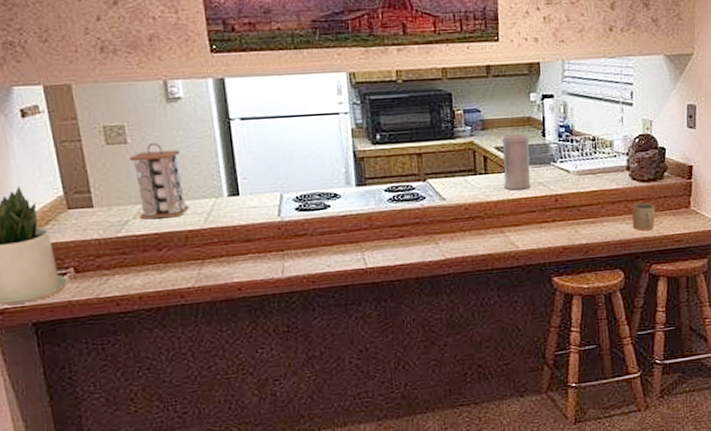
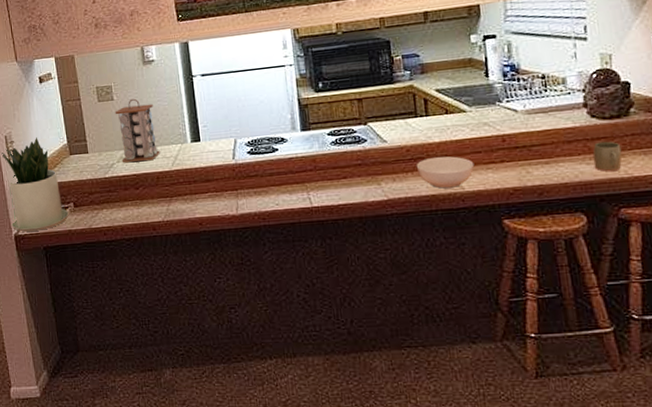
bowl: none [473,215,529,248] -> present [416,156,475,189]
canister: present [502,134,531,191] -> none [443,76,476,132]

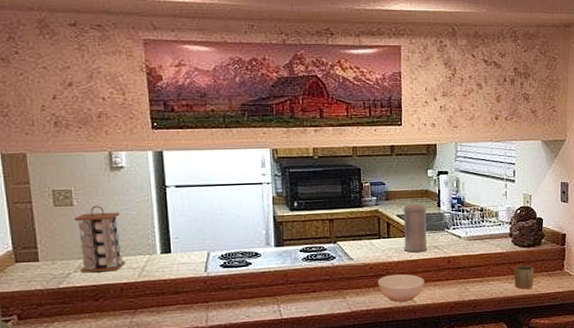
canister: none [443,76,476,132] -> present [403,205,428,253]

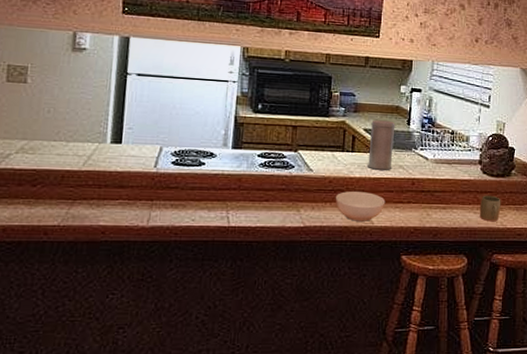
spice rack: present [74,205,125,273] -> none [21,85,75,157]

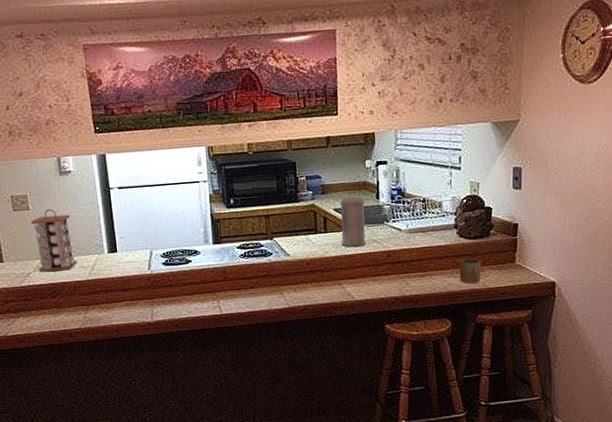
spice rack: none [21,85,75,157] -> present [30,208,77,273]
bowl: present [335,191,386,222] -> none [314,269,364,298]

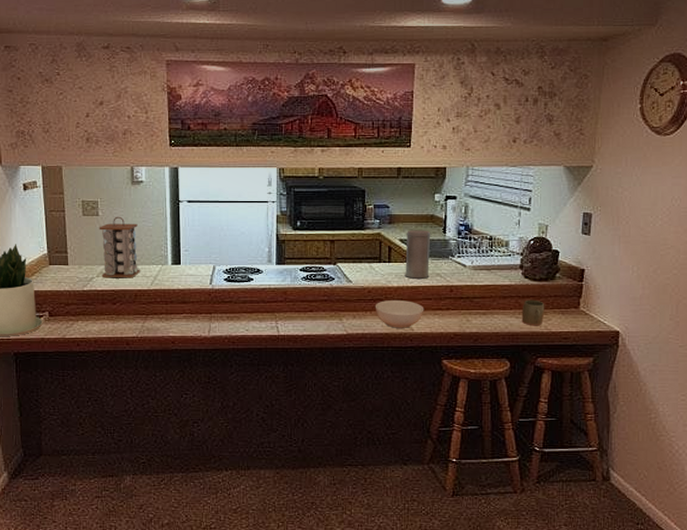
bowl: none [314,269,364,298] -> present [375,300,424,328]

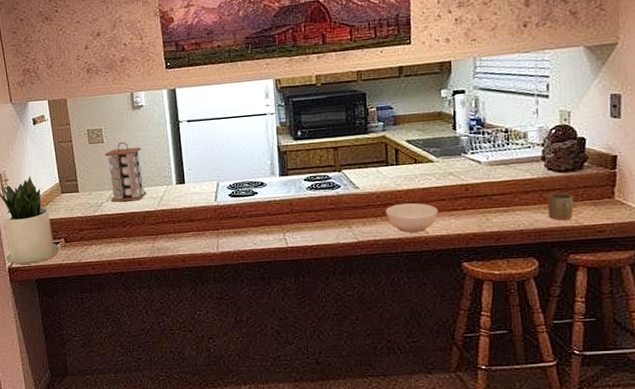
canister: present [404,230,431,279] -> none [413,128,442,180]

